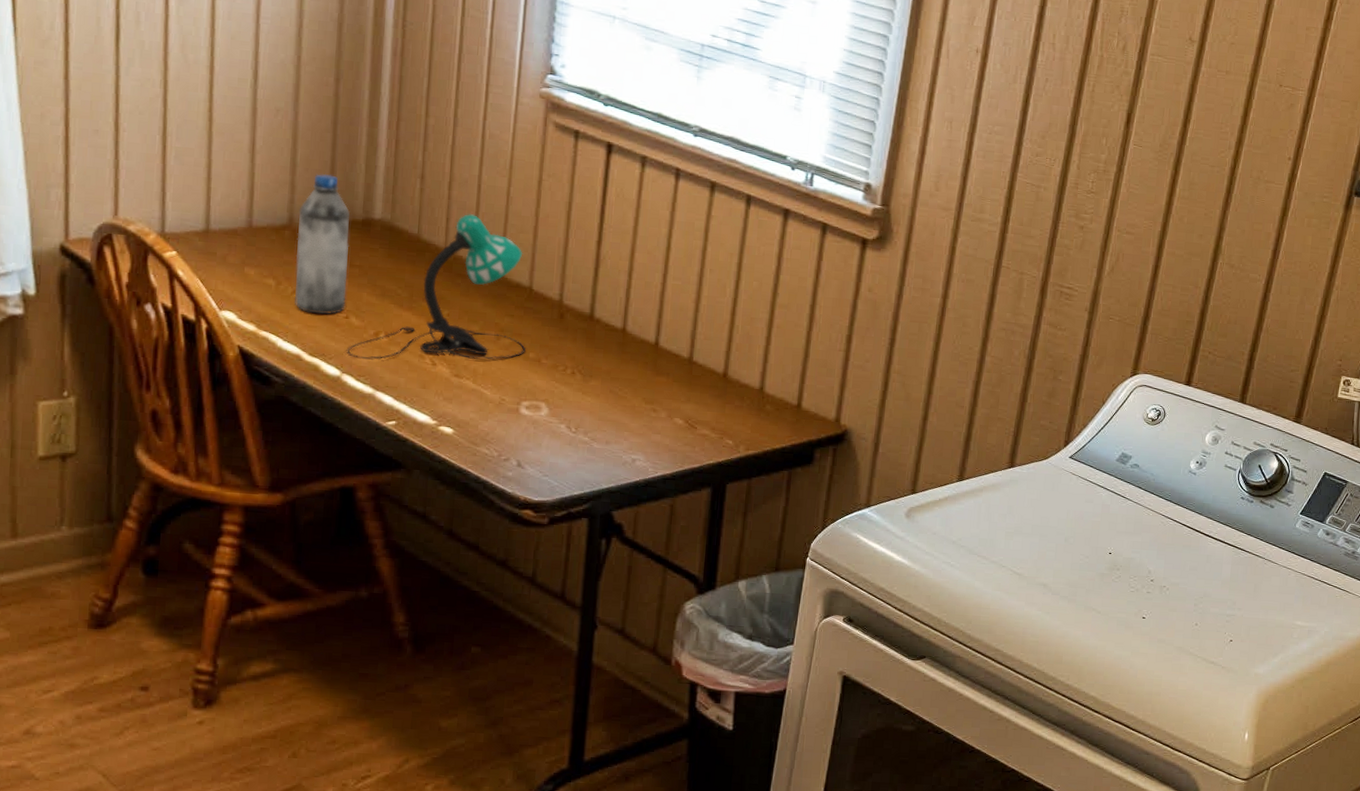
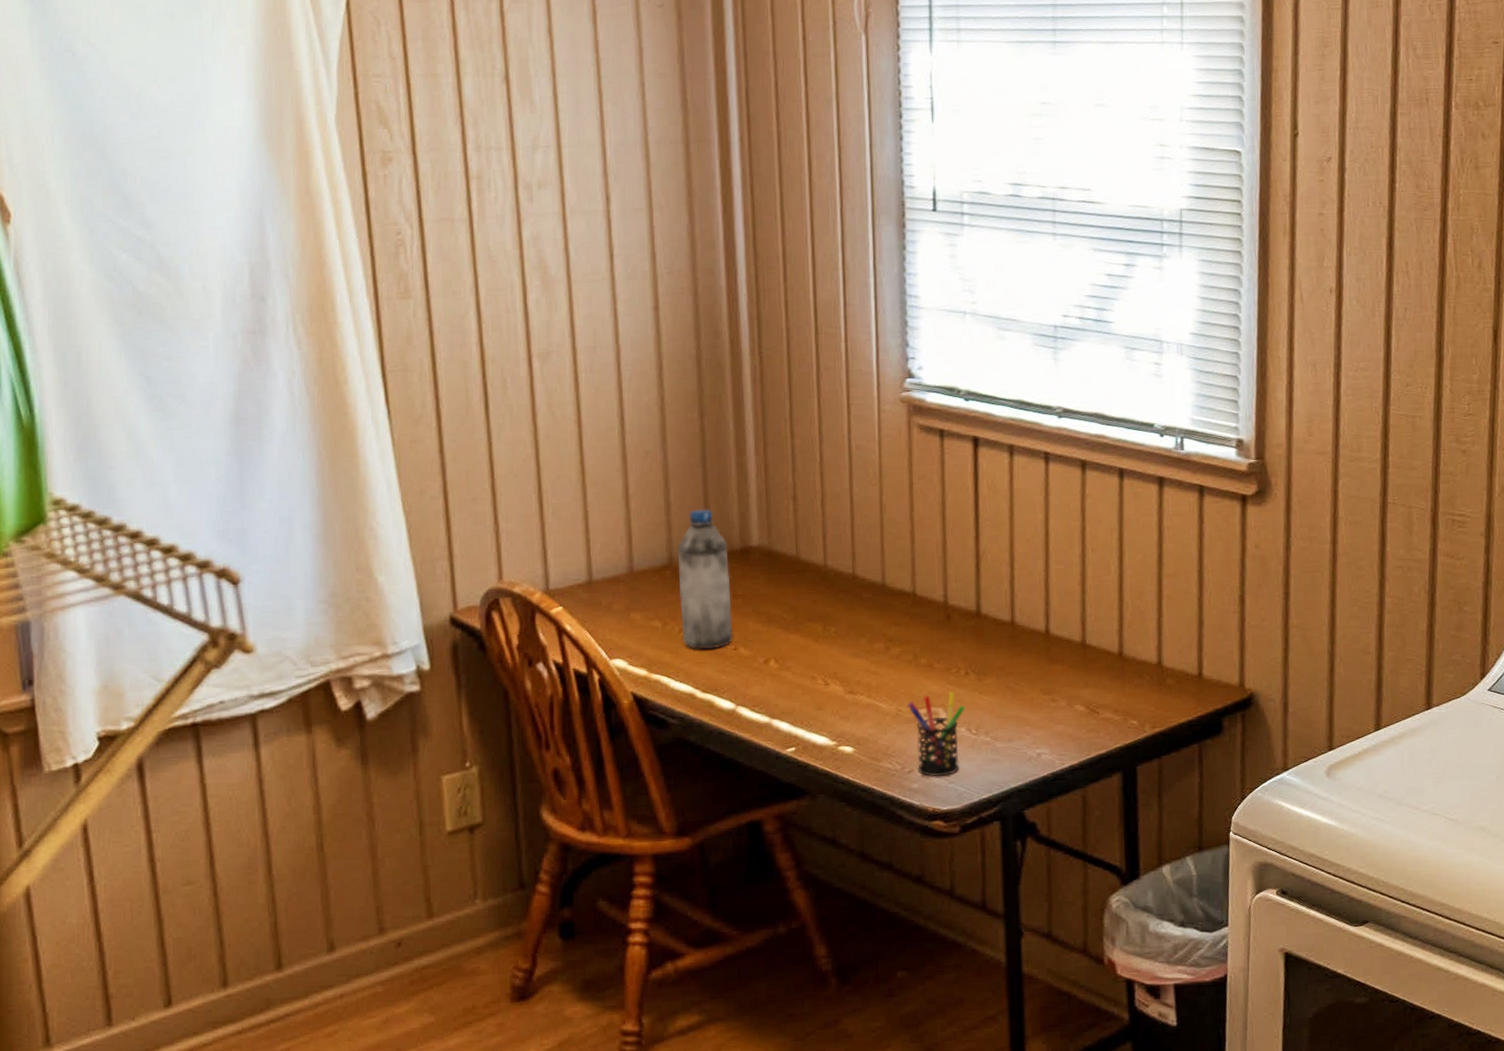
desk lamp: present [346,213,526,360] -> none [738,527,916,689]
pen holder: none [511,388,567,468] -> present [907,691,965,777]

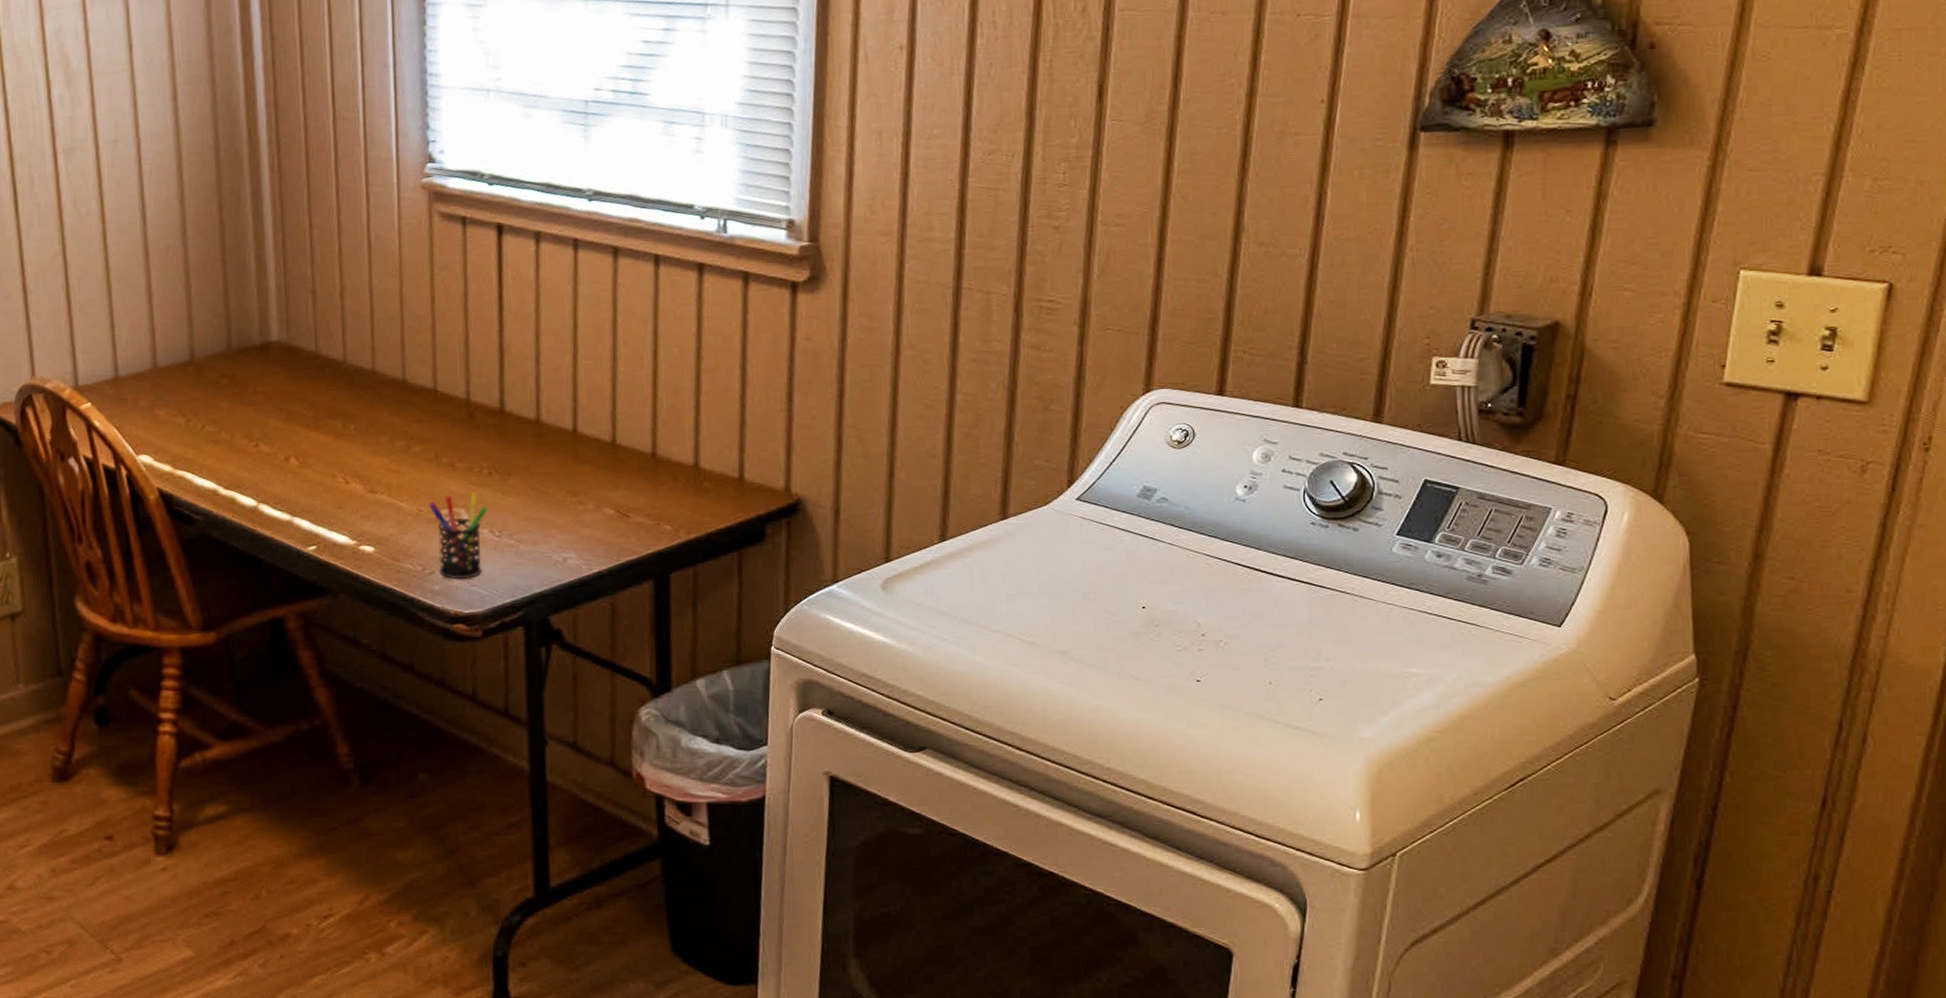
water bottle: present [677,508,733,650] -> none [199,303,254,447]

